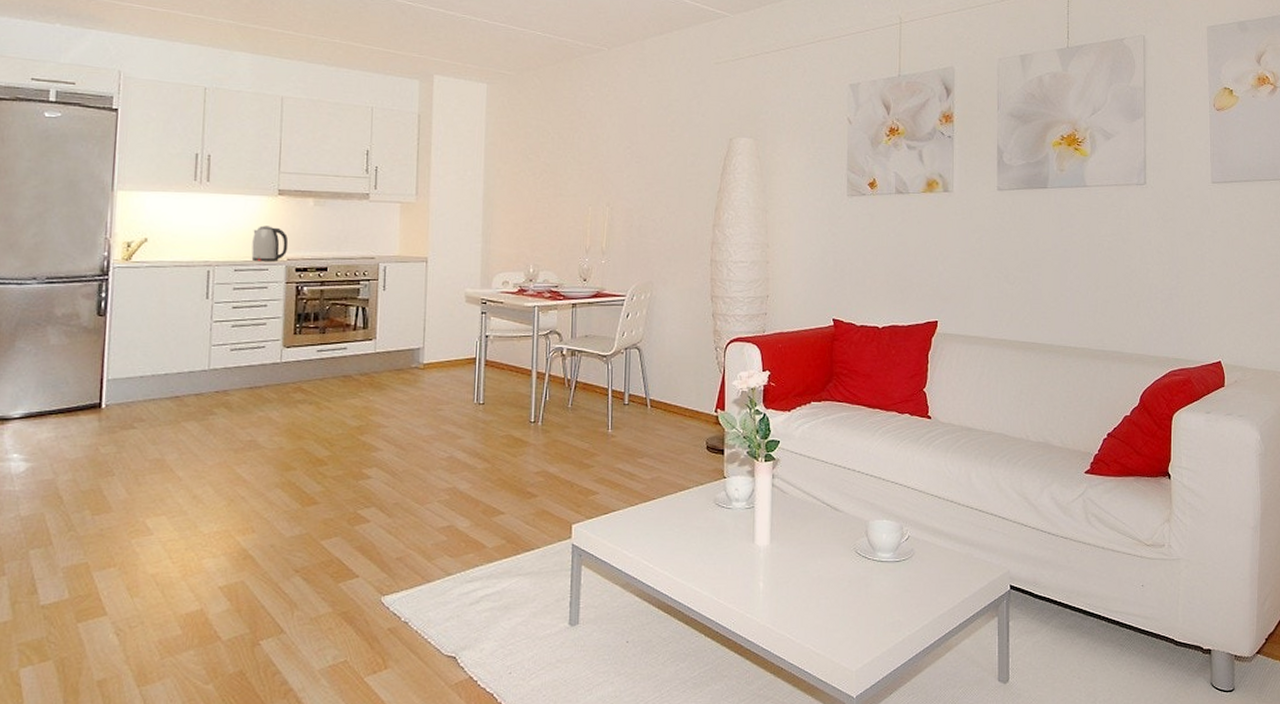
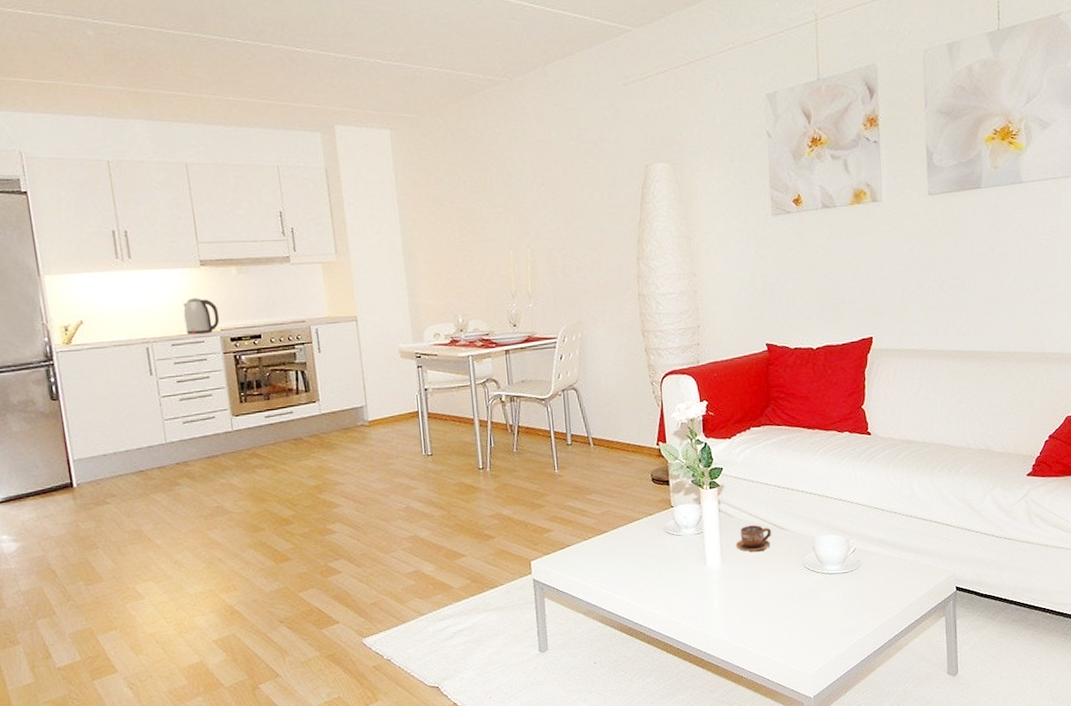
cup: none [786,504,824,532] -> present [735,525,771,552]

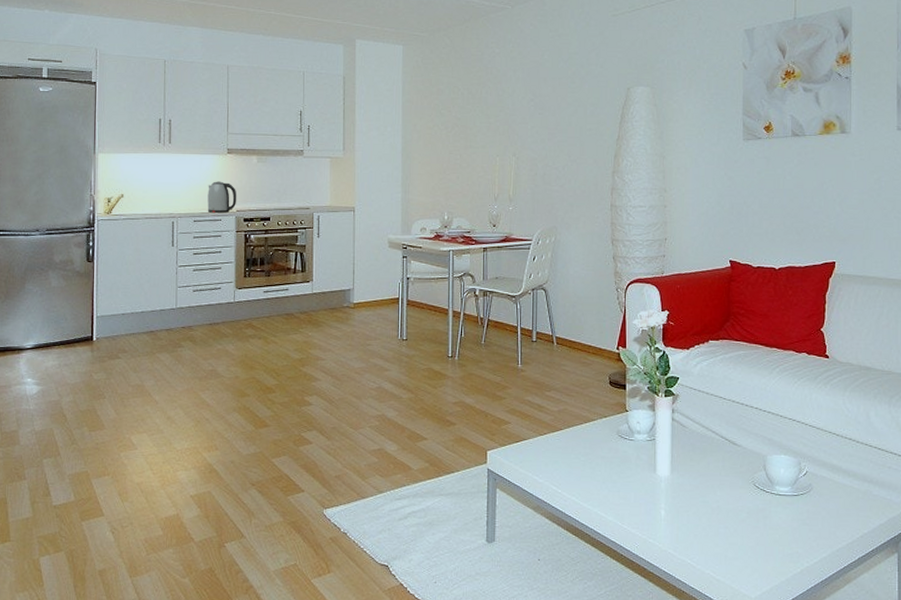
cup: present [735,525,771,552] -> none [686,437,723,465]

